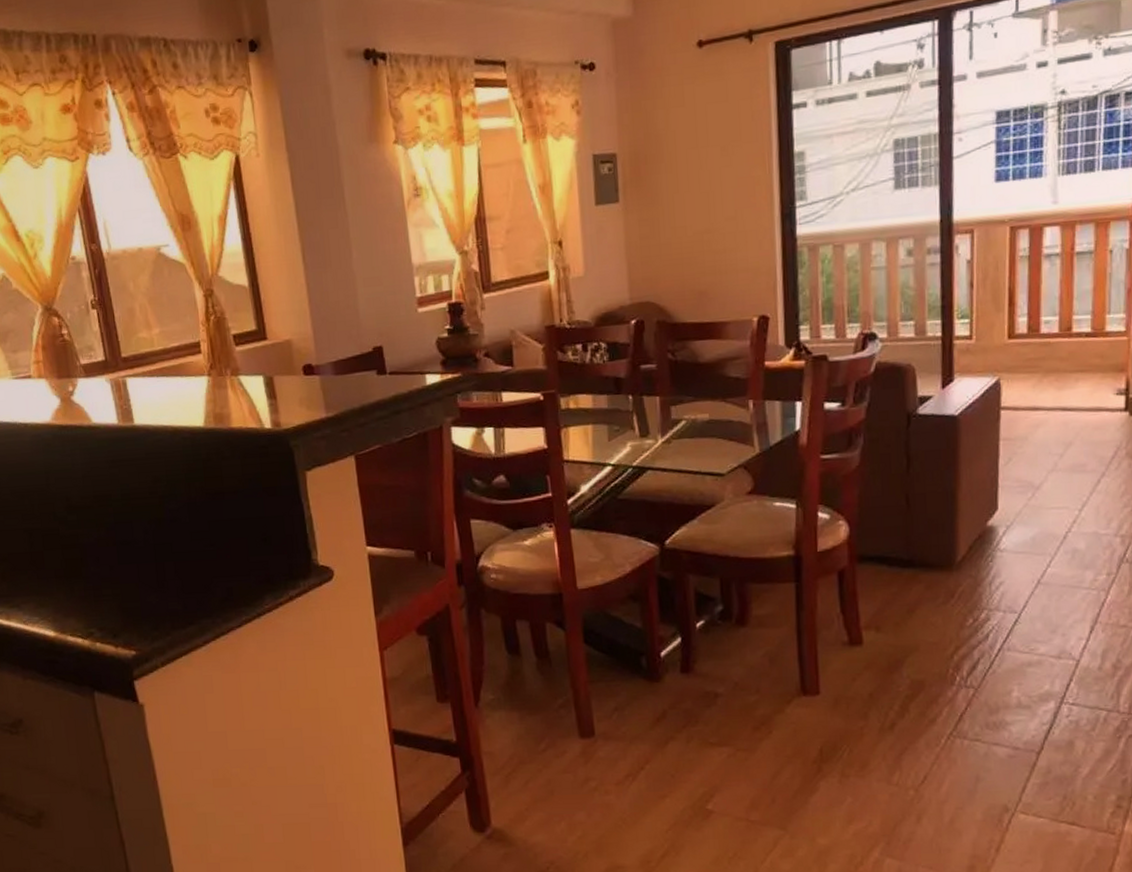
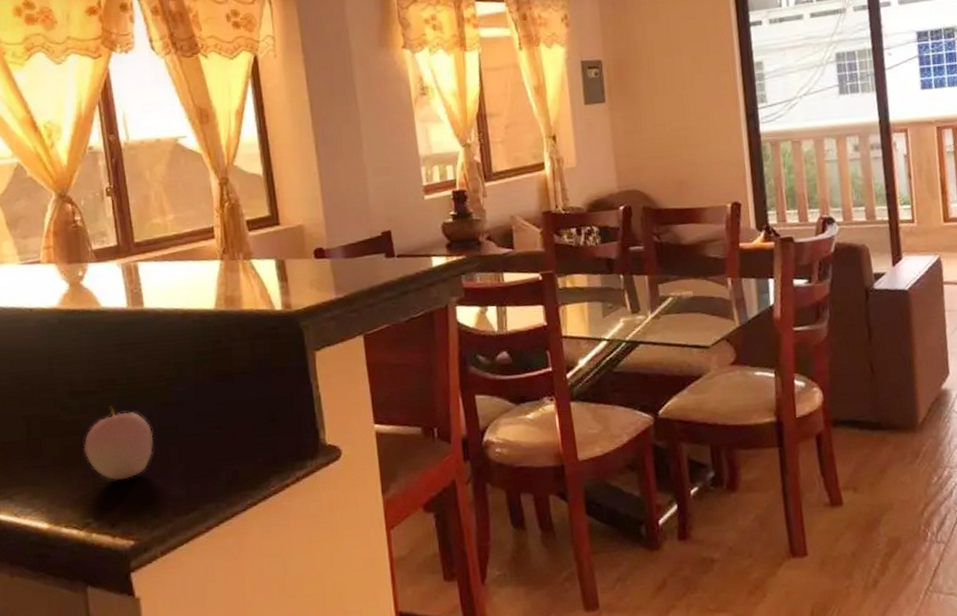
apple: none [83,521,150,594] -> present [83,406,154,481]

